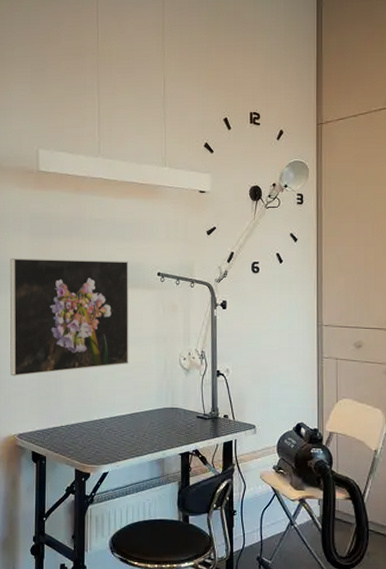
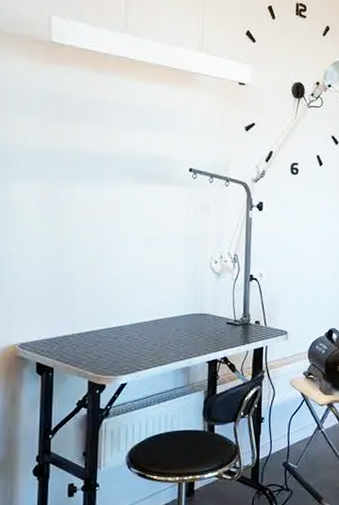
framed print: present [9,258,129,376] -> none [11,141,156,279]

